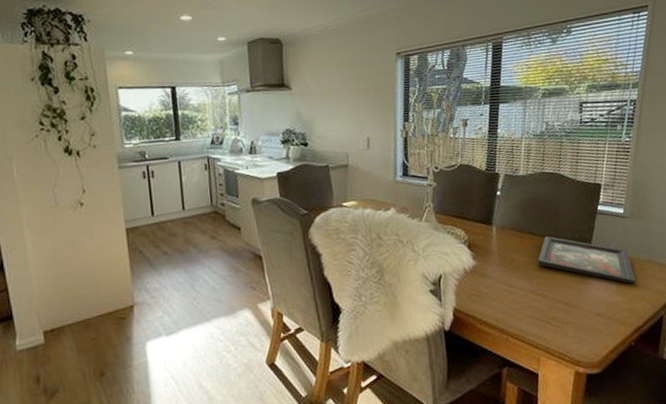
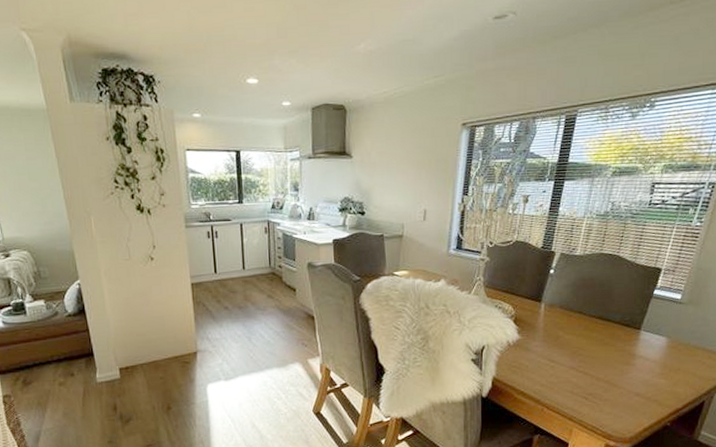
decorative tray: present [537,236,636,285] -> none [582,316,683,369]

